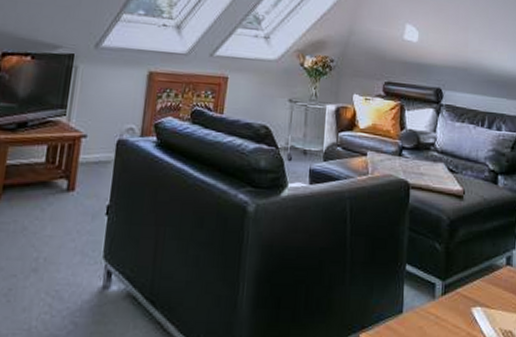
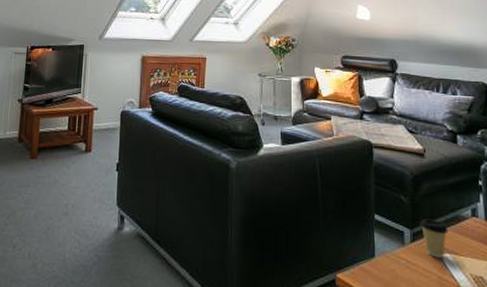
coffee cup: none [453,268,482,312] -> present [420,219,449,258]

